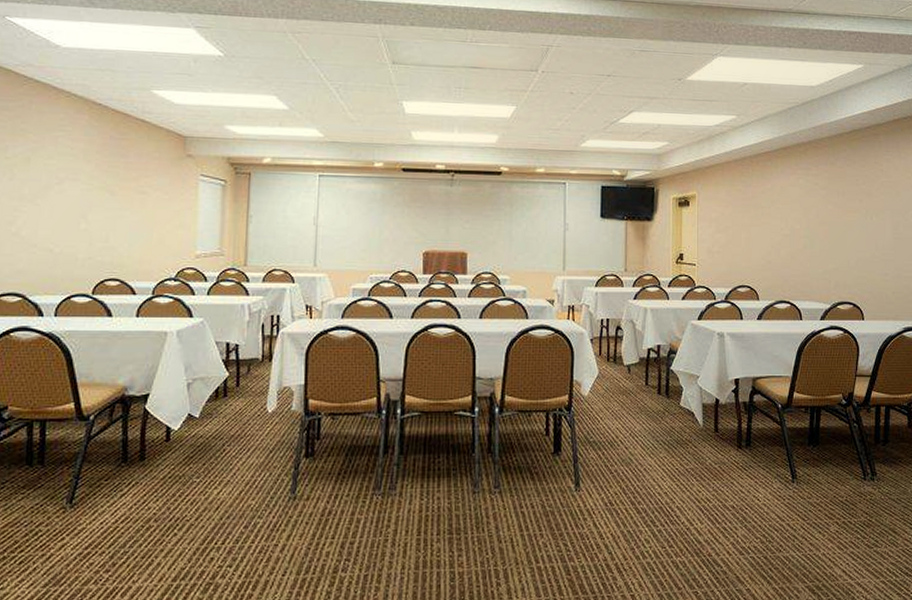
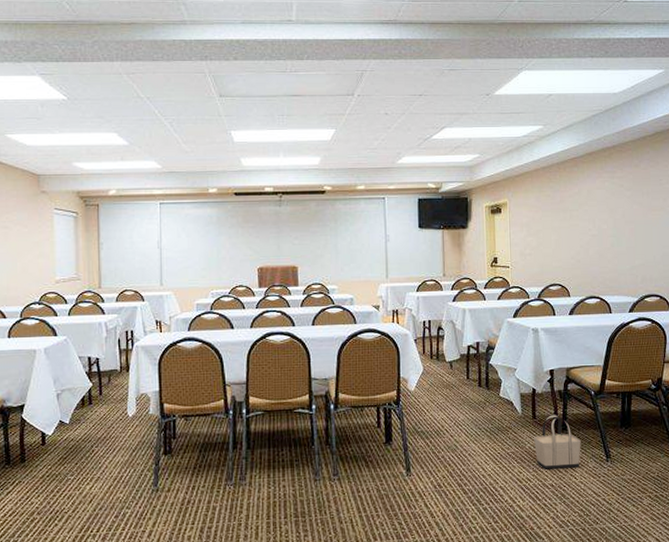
shopping bag: none [714,429,766,489] -> present [533,415,581,470]

